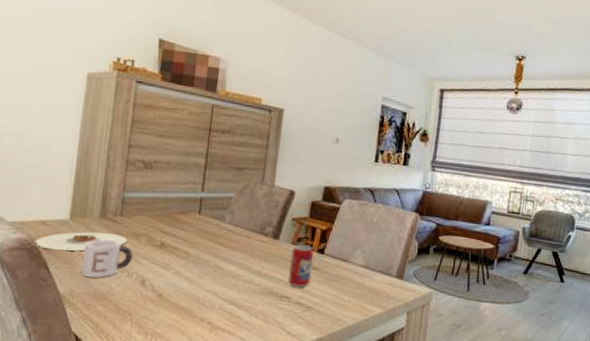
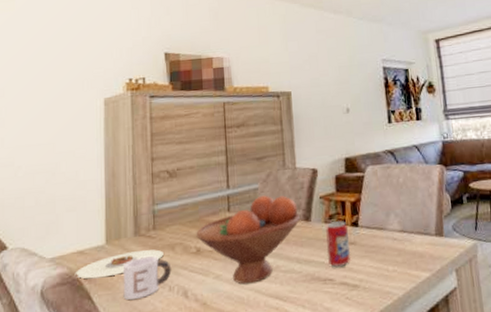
fruit bowl: none [162,205,270,286] -> present [196,195,301,284]

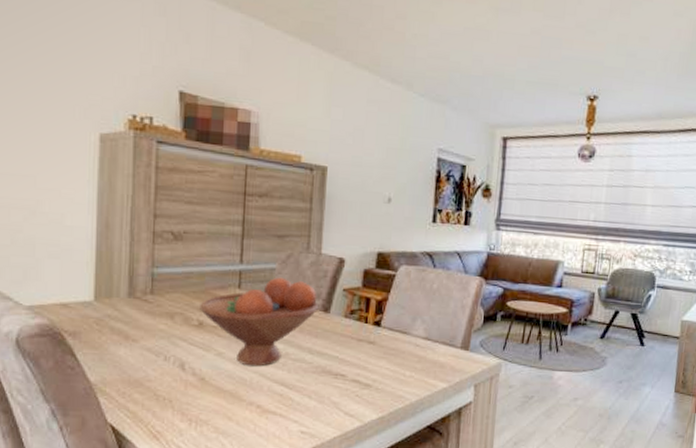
plate: present [74,249,164,279] -> none [56,313,161,336]
mug: present [122,256,172,300] -> none [112,321,169,364]
beverage can: present [326,221,351,267] -> none [342,317,369,364]

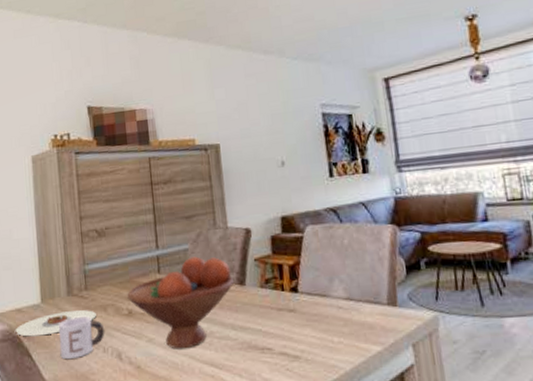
plate: none [56,313,161,336] -> present [14,310,96,337]
mug: none [112,321,169,364] -> present [58,317,105,360]

